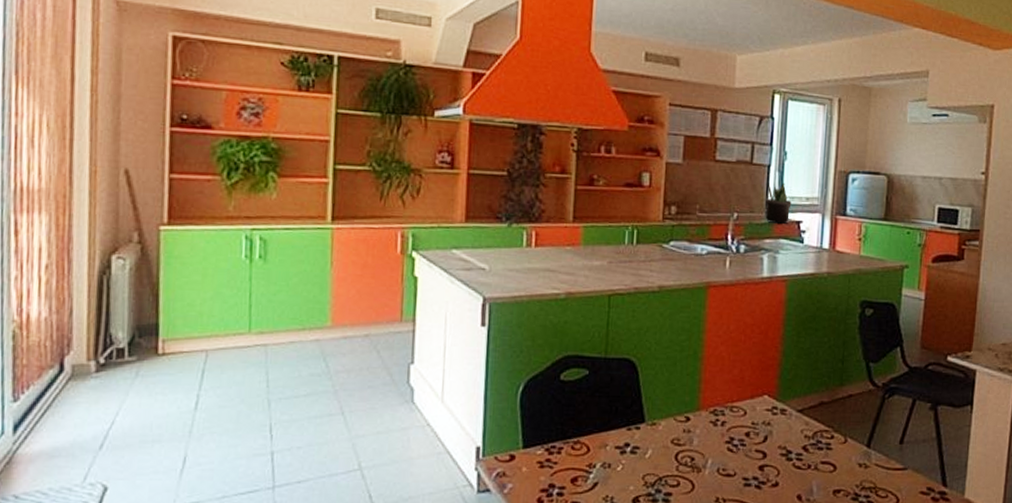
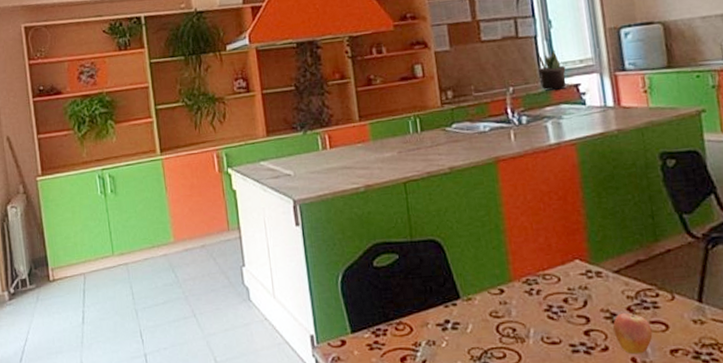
fruit: none [786,447,821,492] -> present [613,307,653,355]

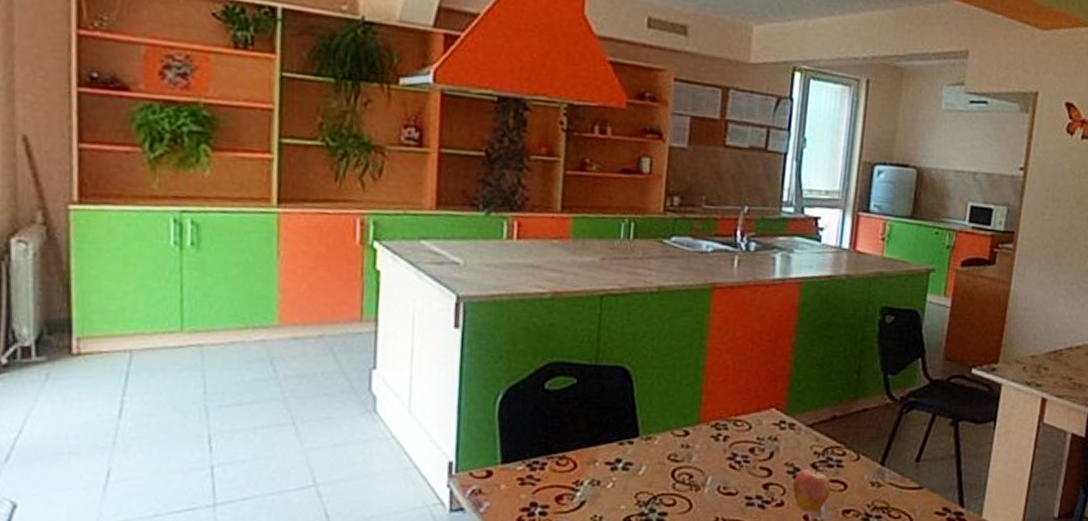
planter: present [536,49,566,91] -> none [779,171,810,220]

